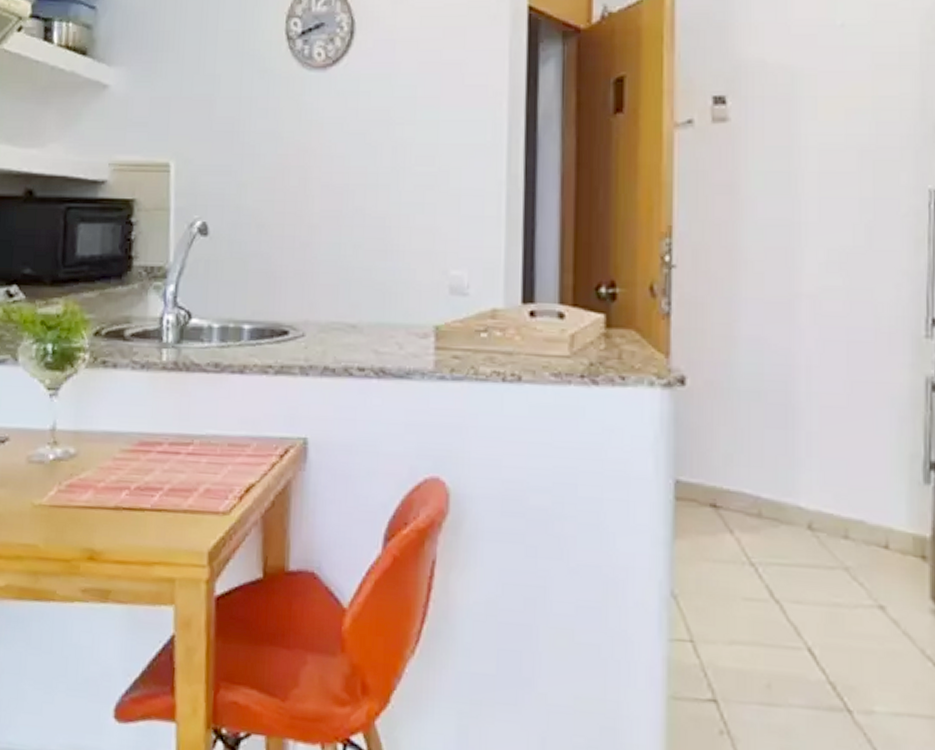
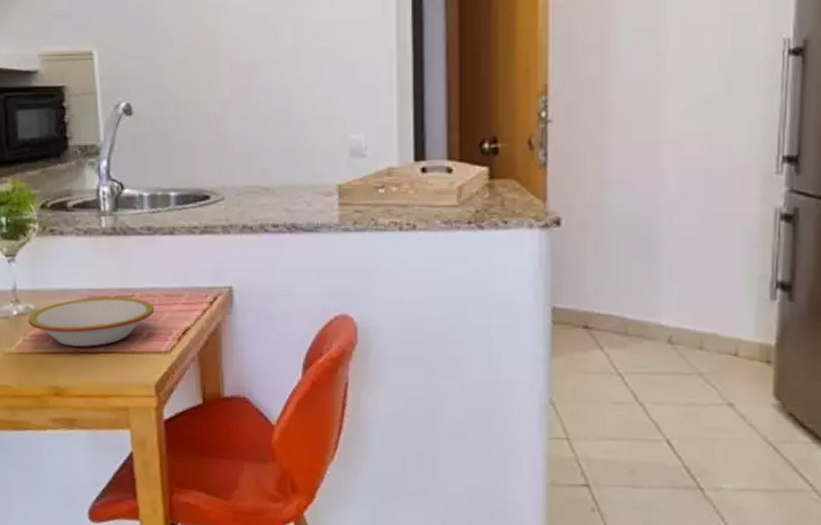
bowl: none [65,443,215,503] -> present [28,296,155,347]

